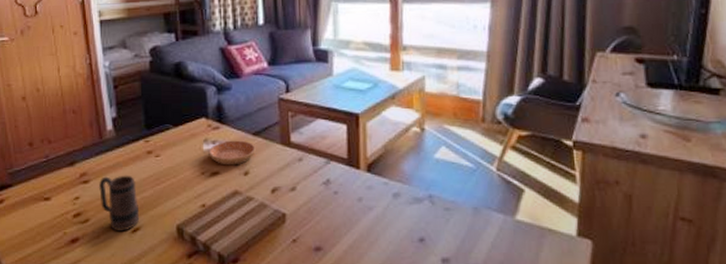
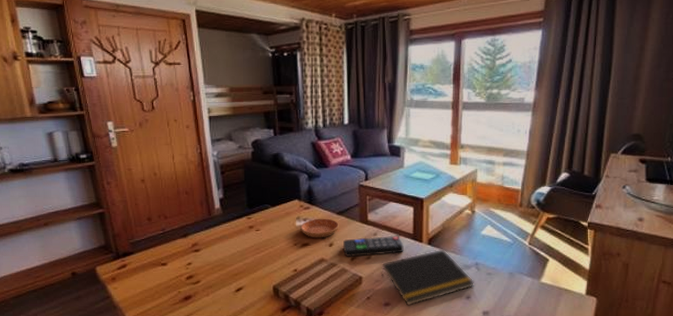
mug: present [98,175,140,232] -> none [207,245,243,291]
remote control: none [260,161,337,188] -> present [342,236,404,257]
notepad: none [309,177,430,251] -> present [381,249,475,306]

